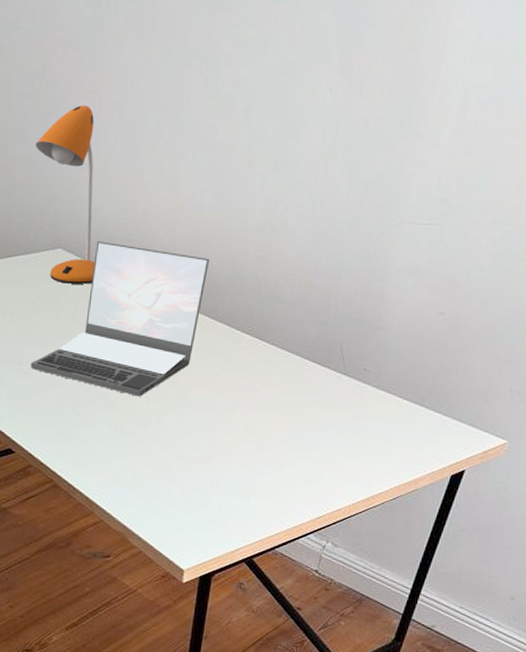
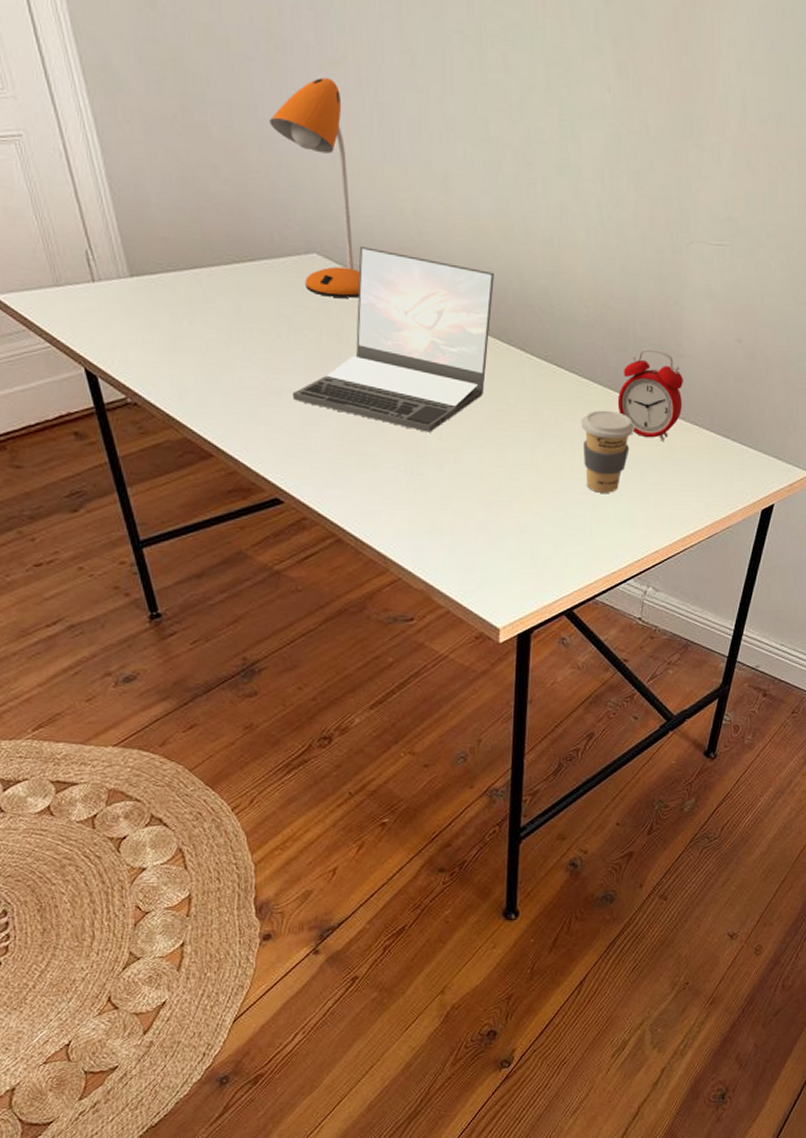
coffee cup: none [275,378,328,454] -> present [580,410,635,493]
alarm clock: none [313,322,380,408] -> present [617,348,683,441]

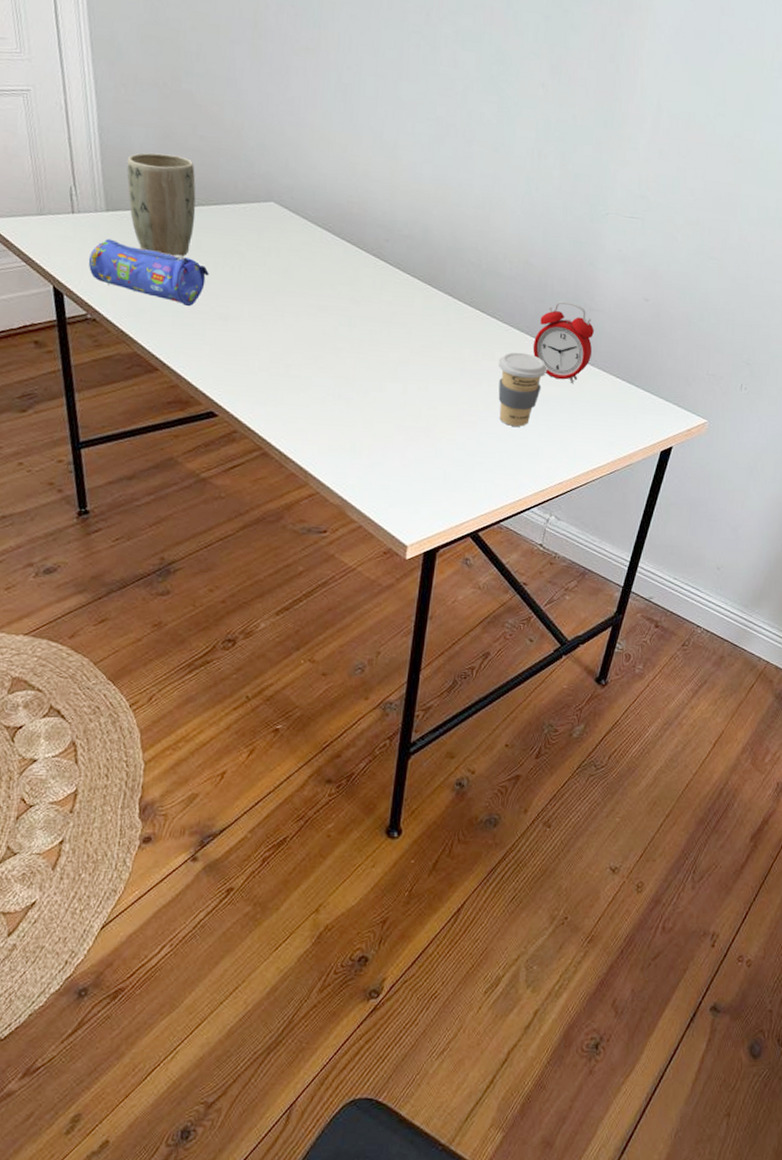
pencil case: none [118,309,256,382] -> present [88,239,210,307]
plant pot: none [144,203,231,325] -> present [126,152,196,257]
desk lamp: present [269,78,360,298] -> none [246,61,311,242]
laptop: present [291,247,494,432] -> none [237,199,430,362]

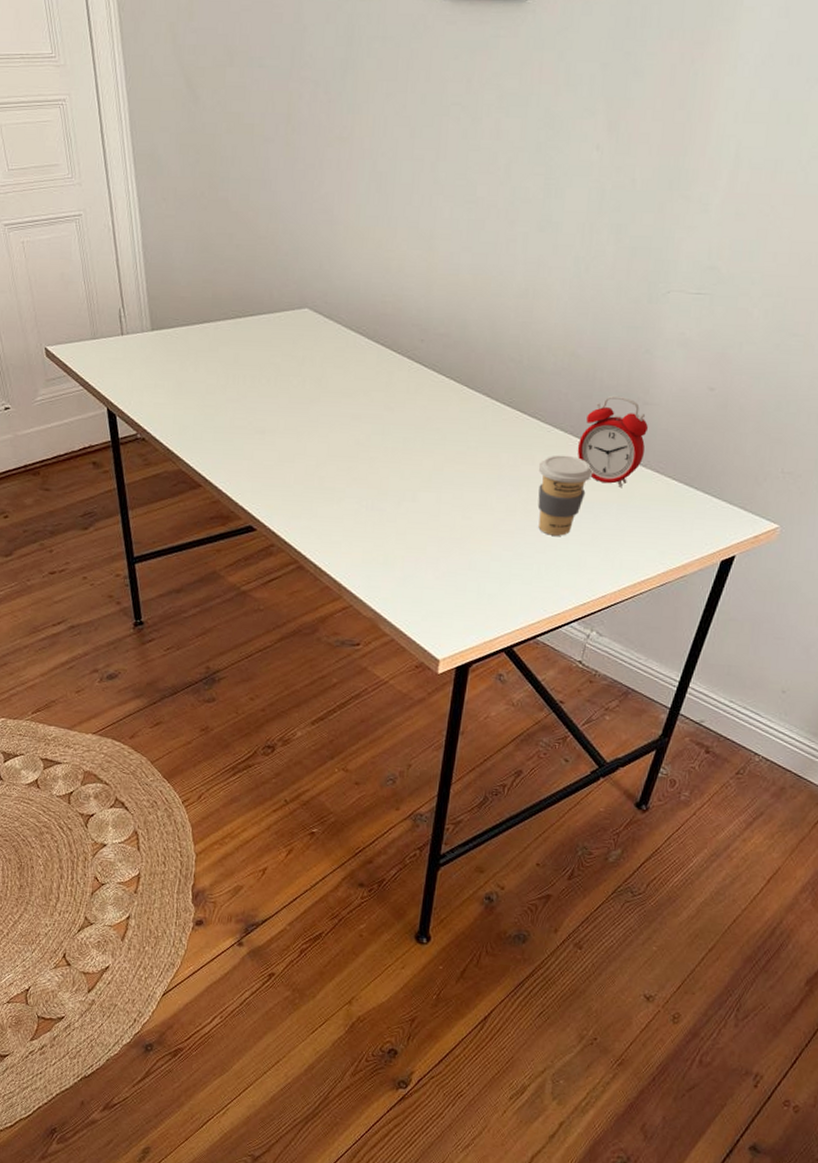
pencil case: present [88,239,210,307] -> none [137,358,248,422]
plant pot: present [126,152,196,257] -> none [168,267,234,372]

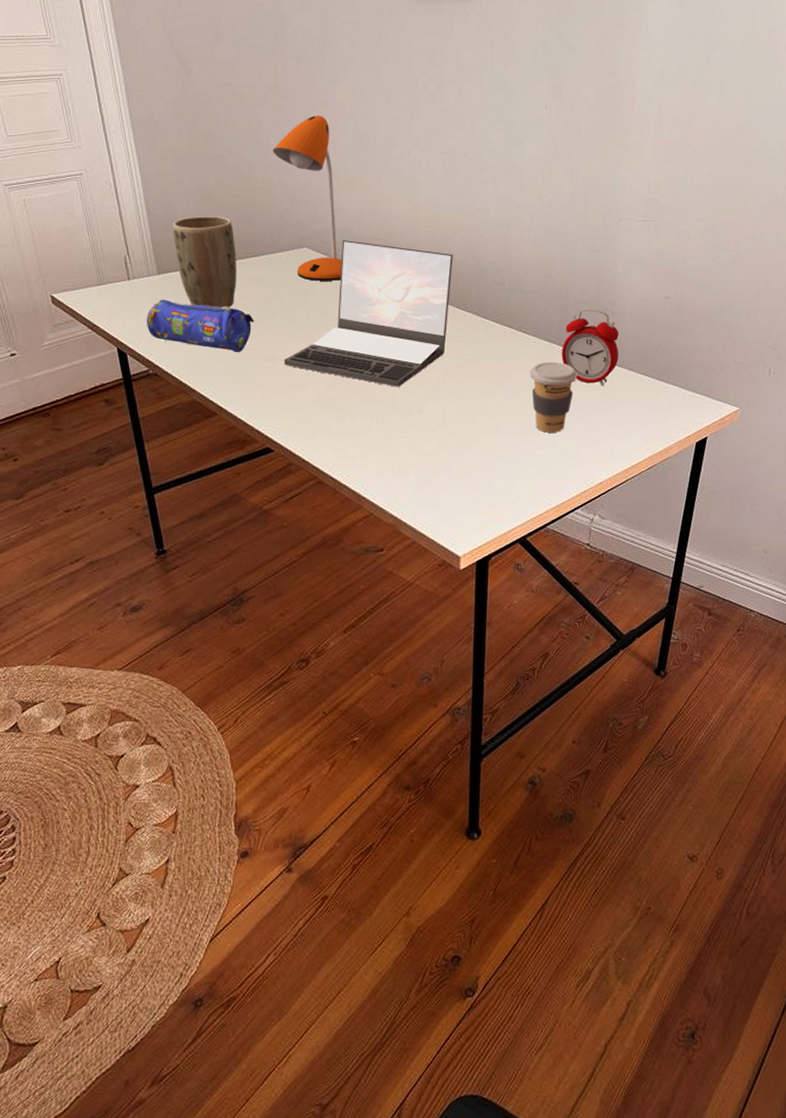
pencil case: none [137,358,248,422] -> present [146,299,255,353]
plant pot: none [168,267,234,372] -> present [172,216,237,308]
laptop: none [273,302,468,472] -> present [283,240,453,387]
desk lamp: none [280,153,345,348] -> present [273,116,342,281]

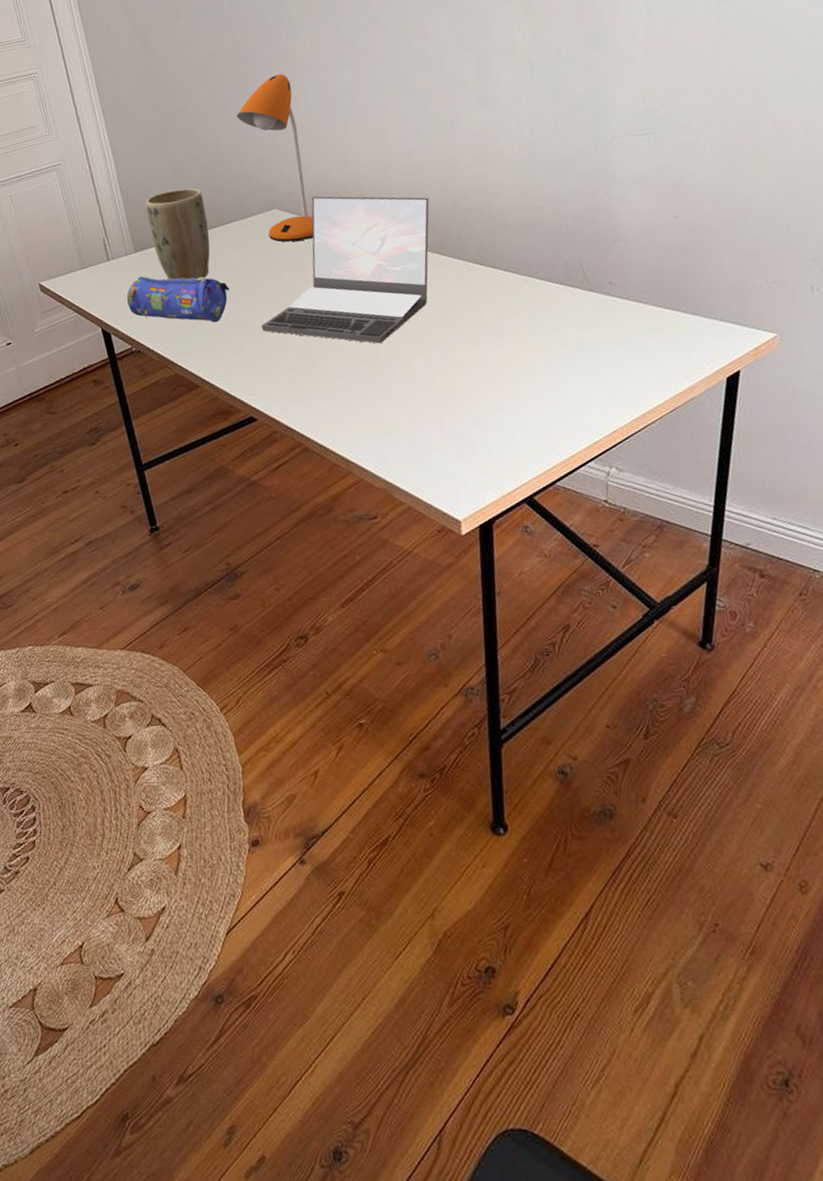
coffee cup: present [529,361,577,433] -> none [522,301,578,380]
alarm clock: present [561,308,619,386] -> none [556,237,625,323]

